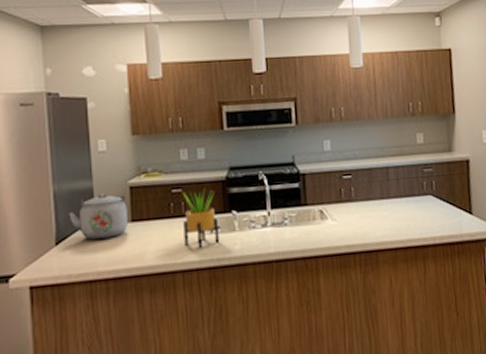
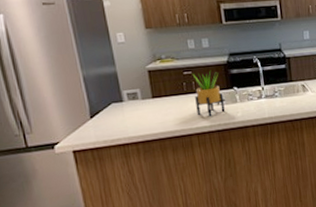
kettle: present [68,193,128,240] -> none [98,76,150,113]

